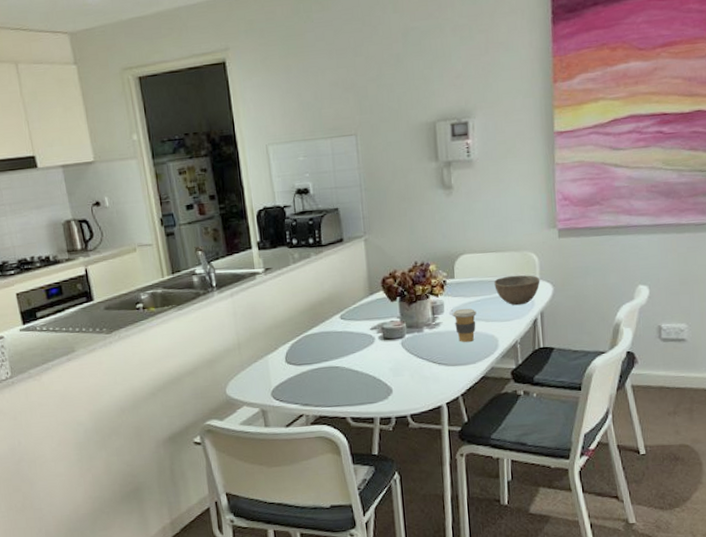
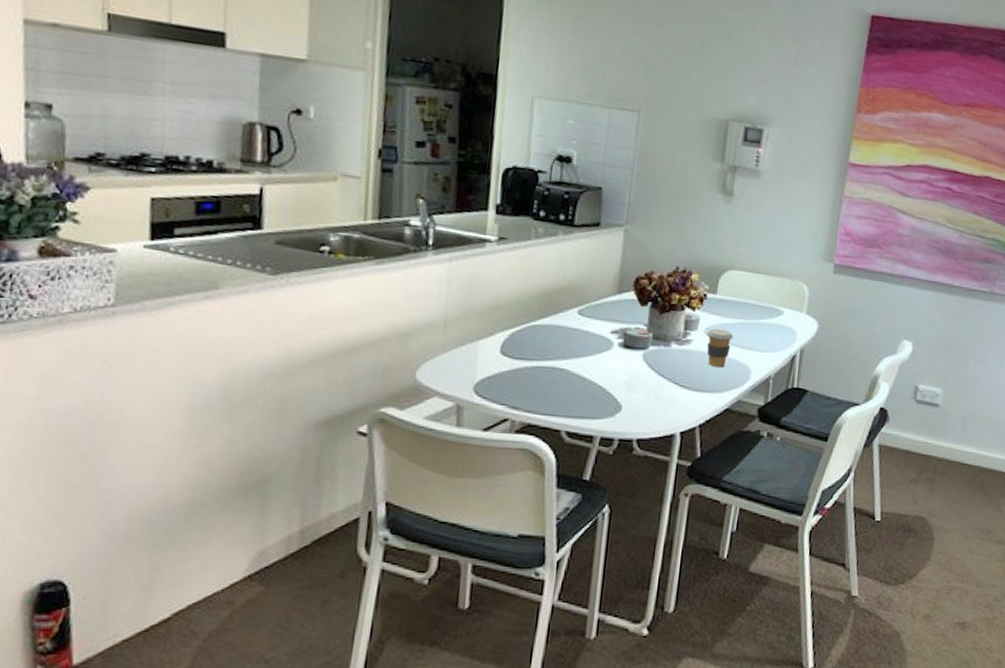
bowl: present [494,275,540,306] -> none [757,303,807,338]

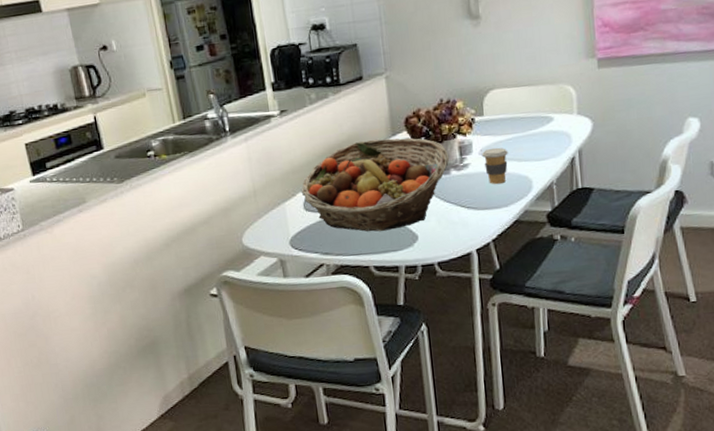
fruit basket: none [501,291,673,395] -> present [301,137,450,232]

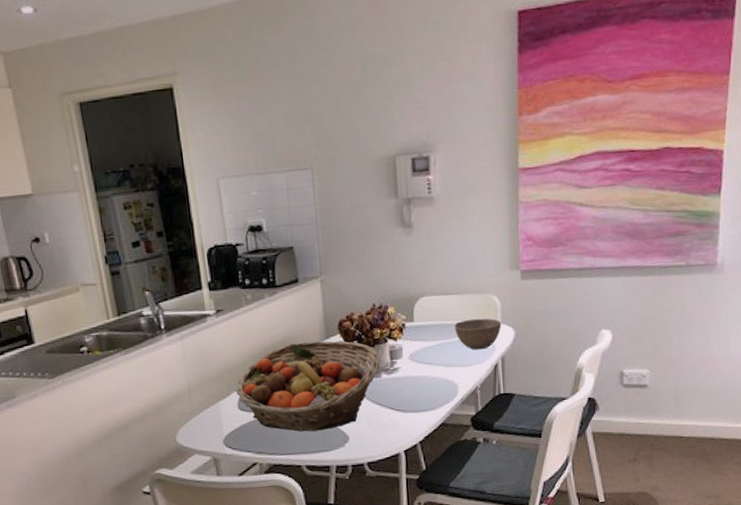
coffee cup: present [482,147,508,185] -> none [412,352,436,389]
bowl: none [527,110,578,143] -> present [454,318,502,350]

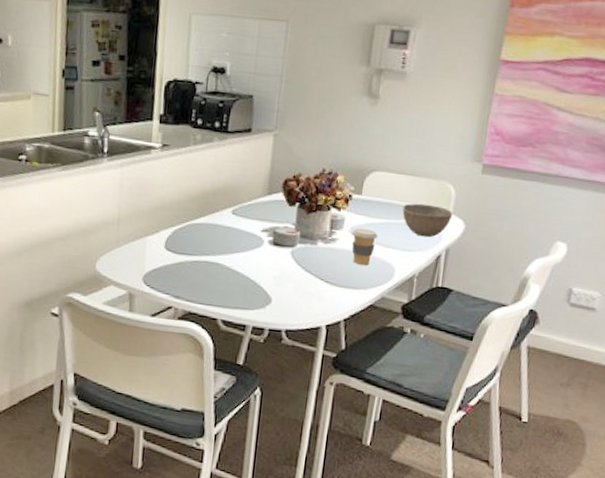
fruit basket: present [235,340,381,432] -> none [165,192,320,288]
coffee cup: none [412,352,436,389] -> present [352,228,378,266]

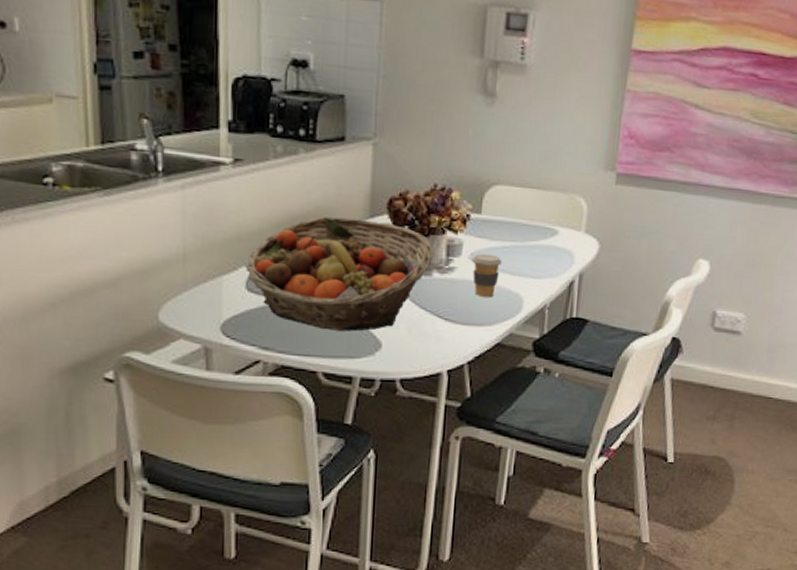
fruit basket: none [165,192,320,288] -> present [245,217,434,332]
bowl: present [402,203,453,238] -> none [529,221,586,261]

